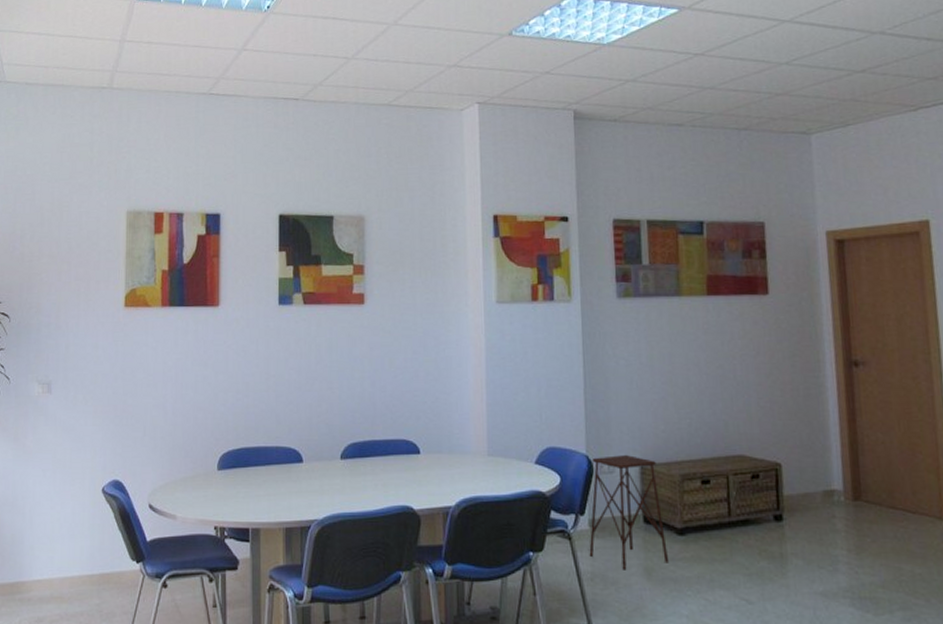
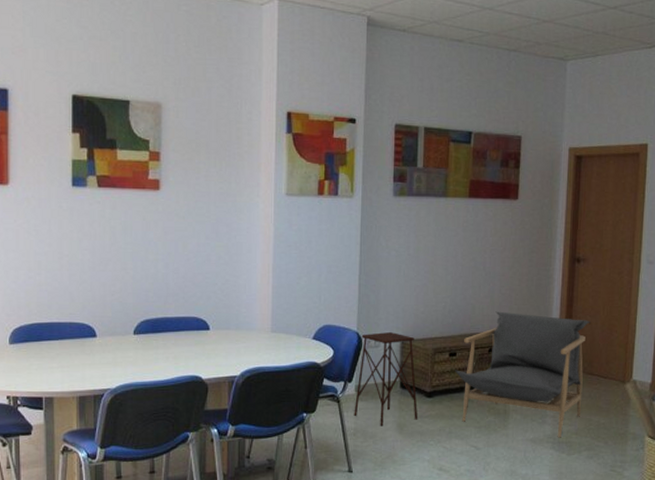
armchair: none [710,428,886,592] -> present [455,311,591,438]

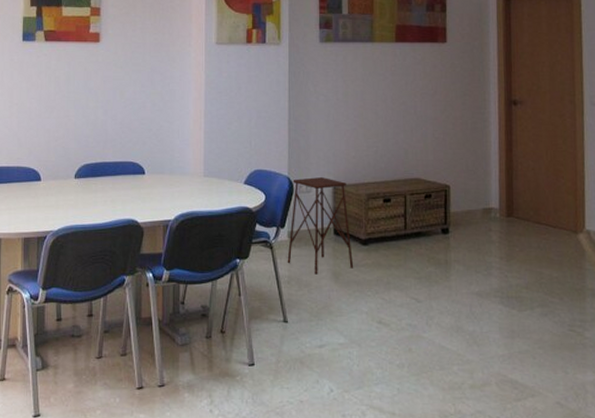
armchair: present [455,311,591,438] -> none [390,156,533,292]

